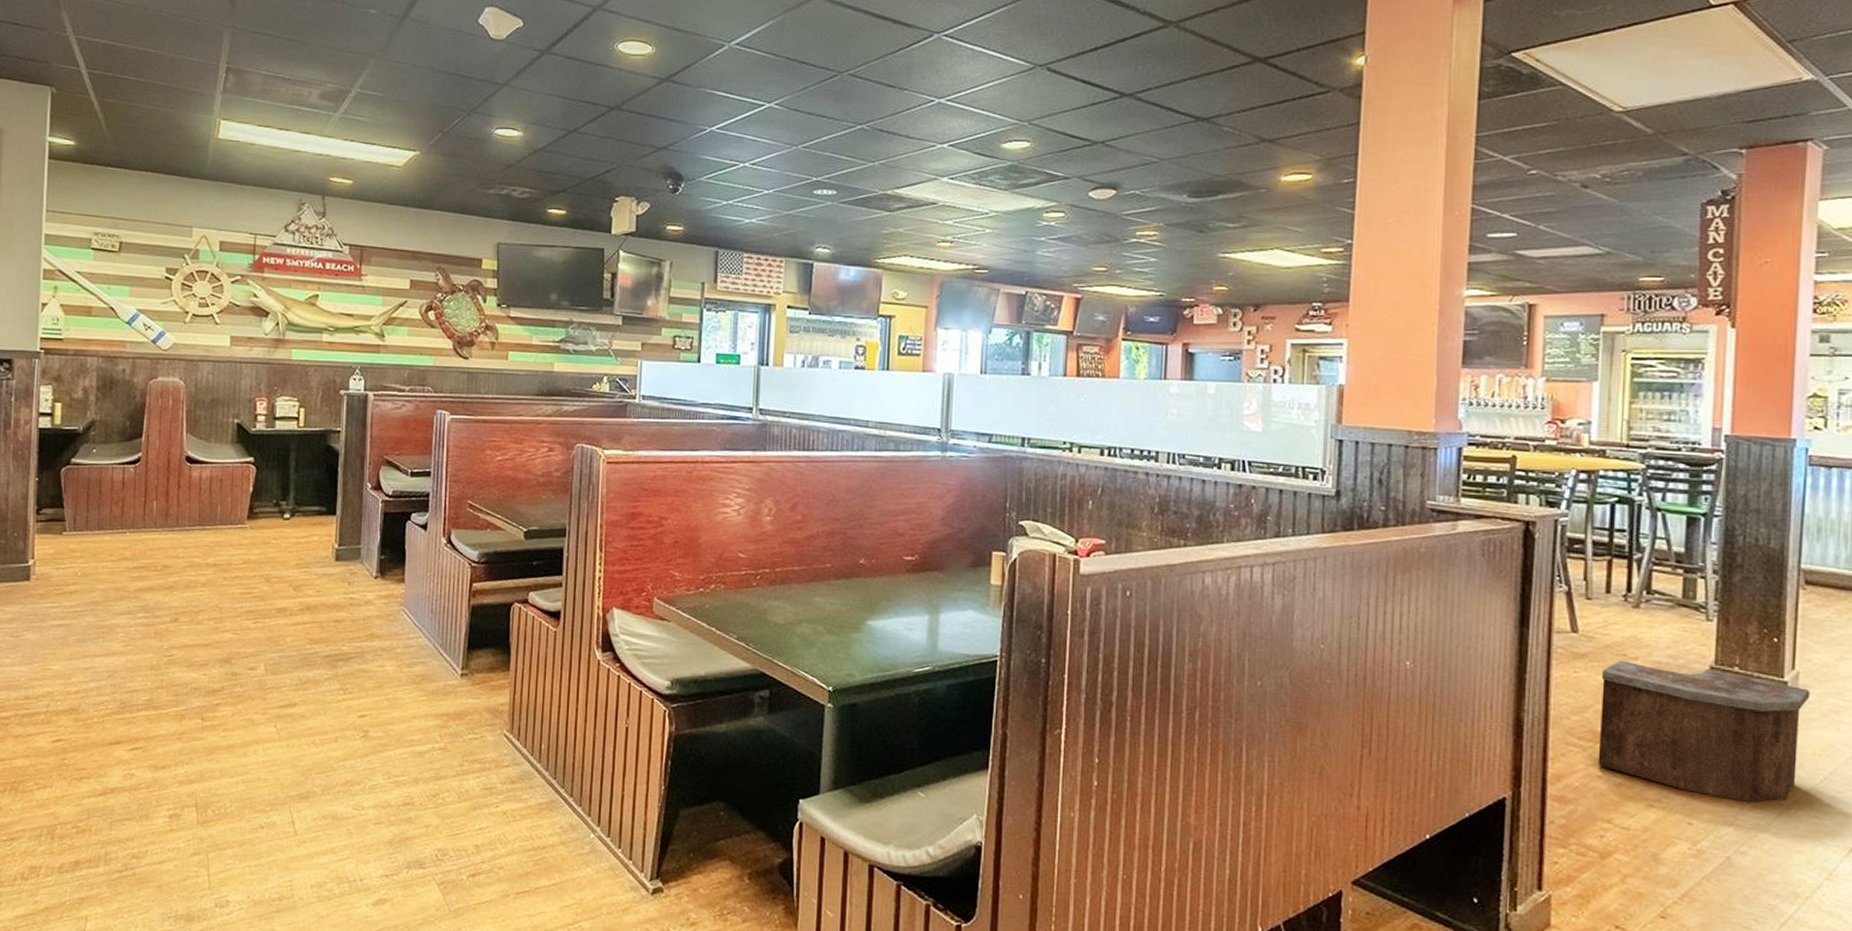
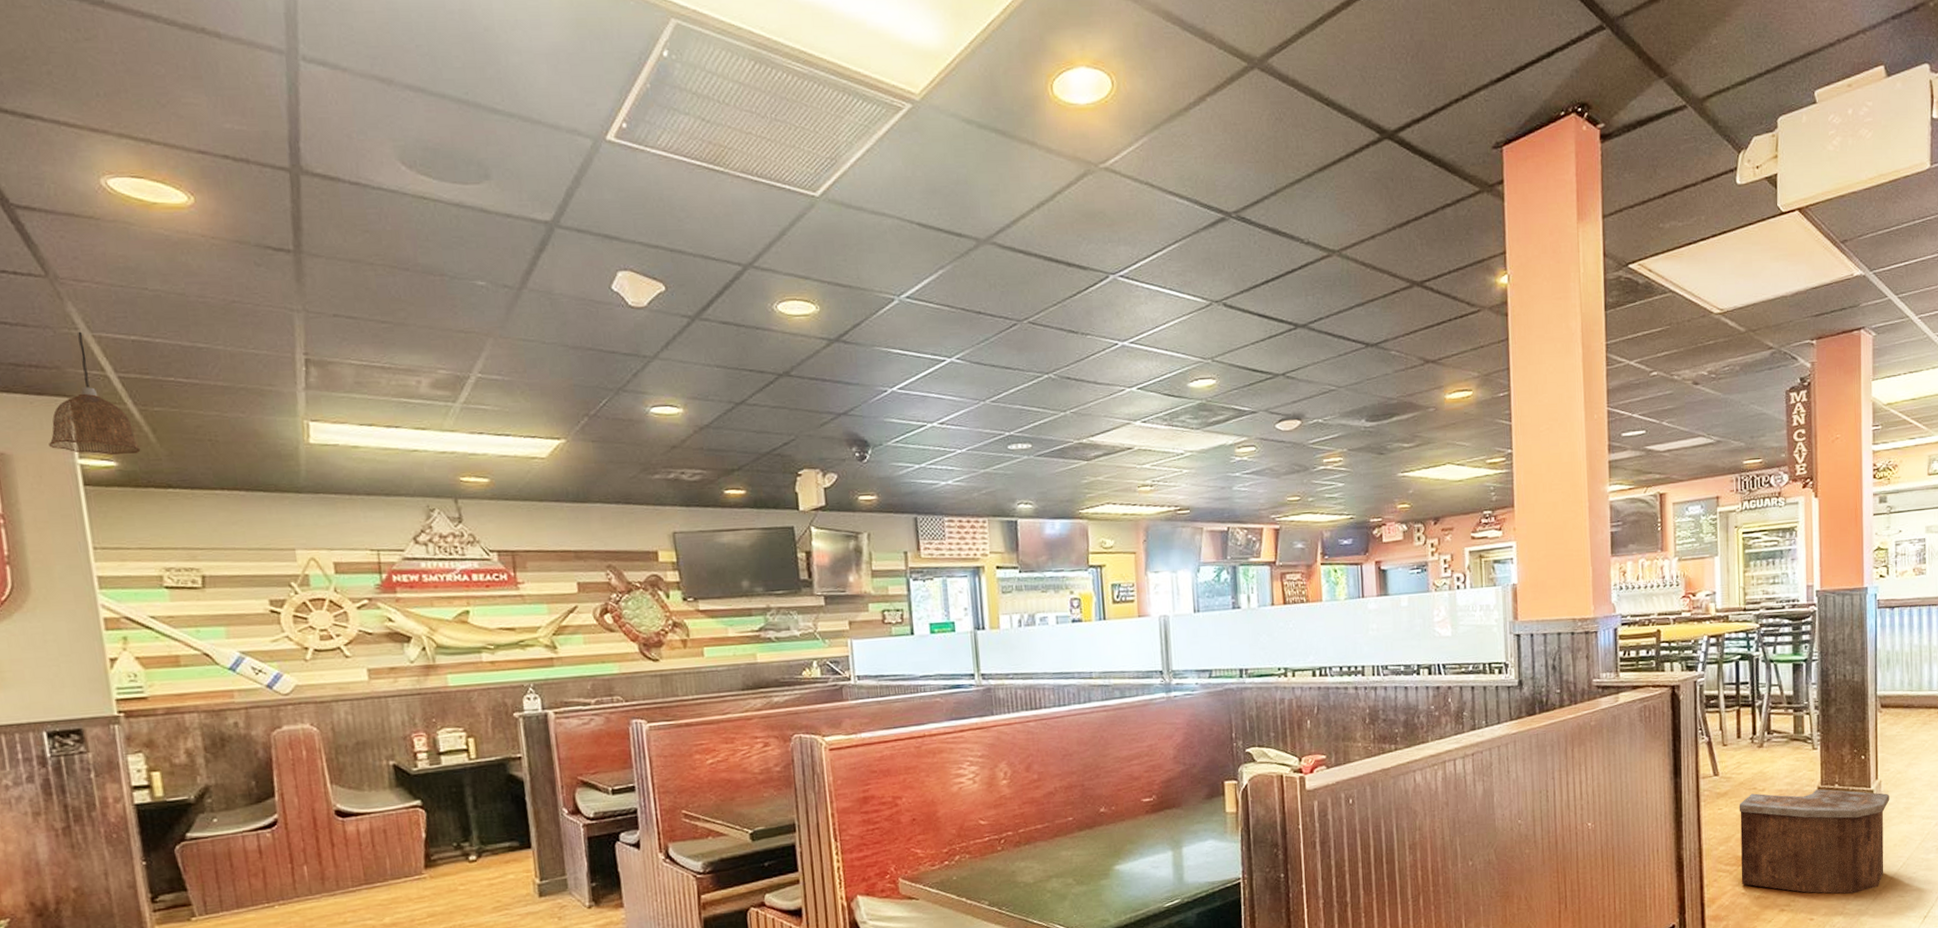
pendant lamp: none [30,34,94,137] -> present [49,331,141,455]

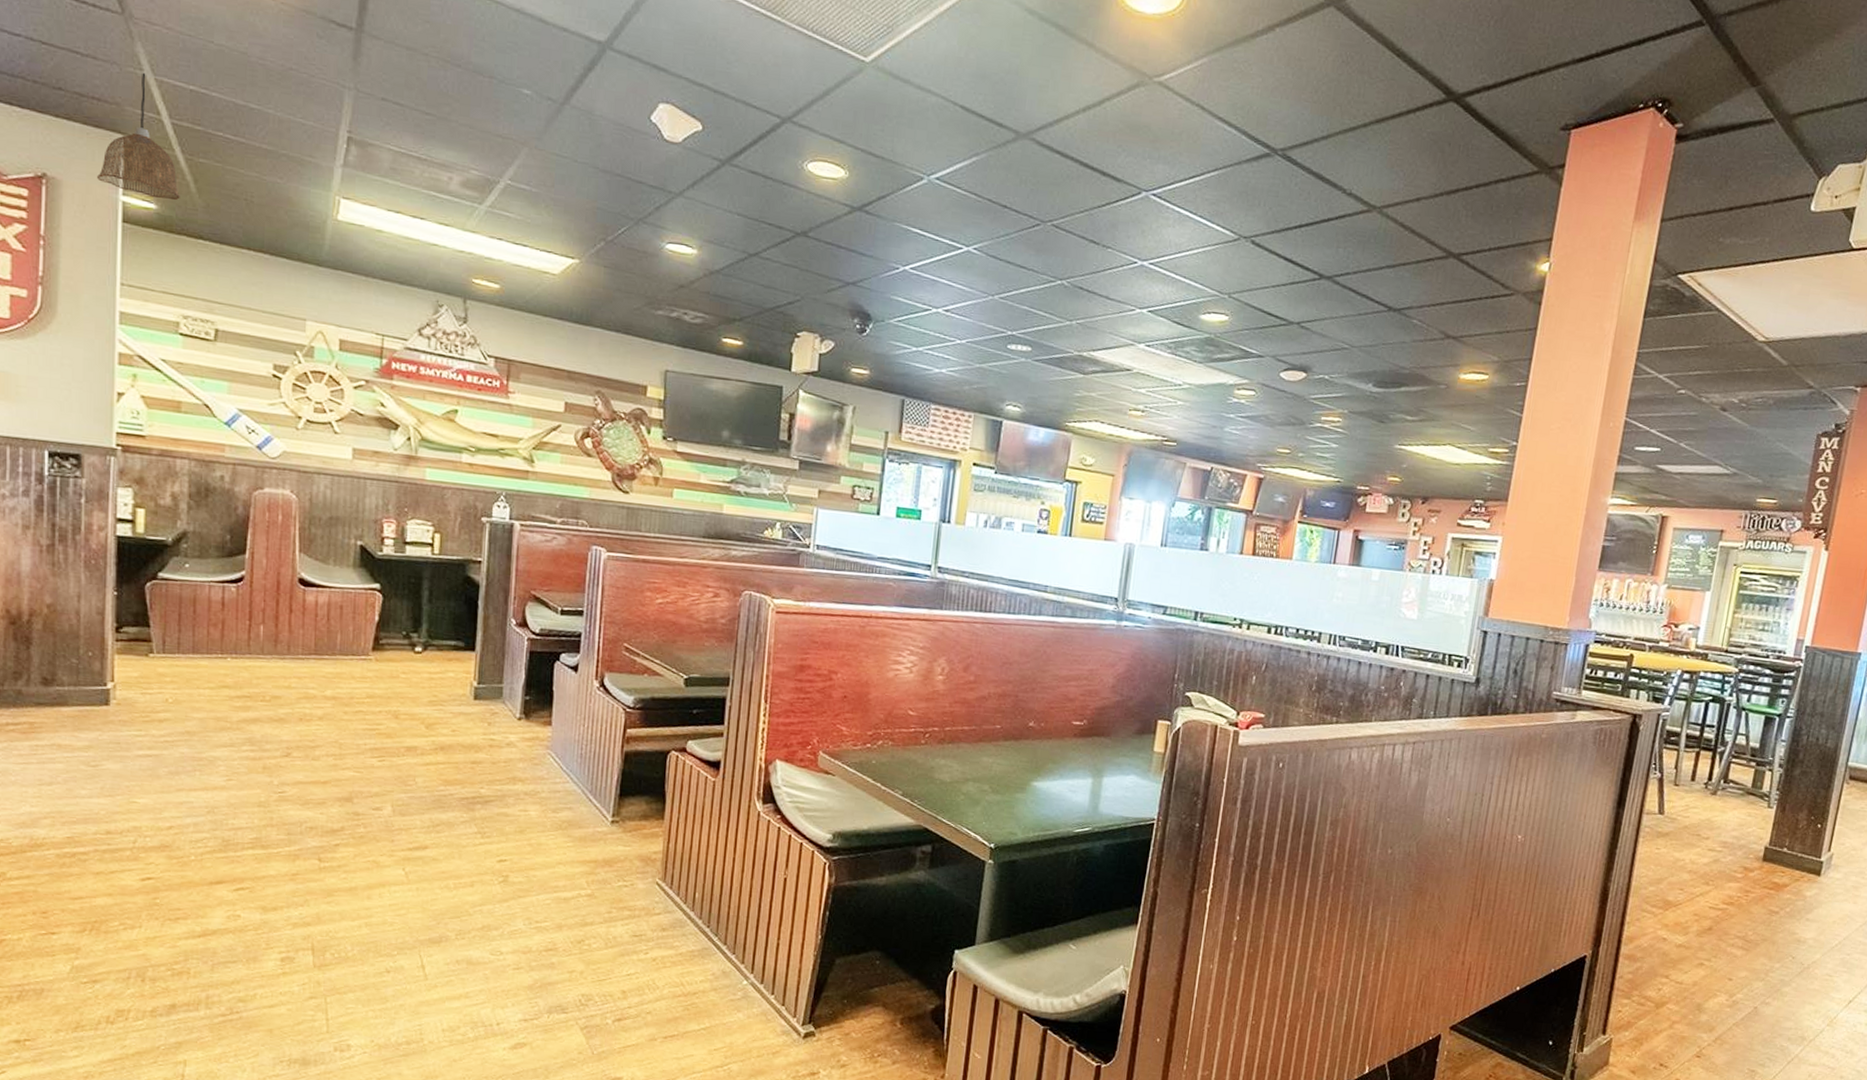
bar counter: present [1739,789,1890,894] -> none [1664,839,1839,963]

